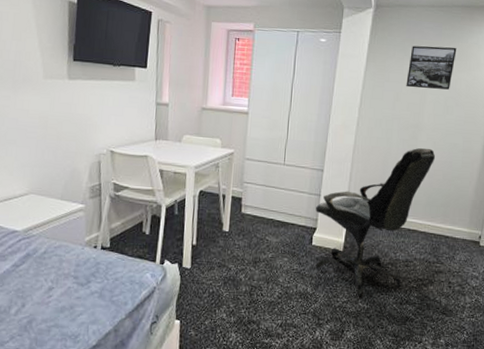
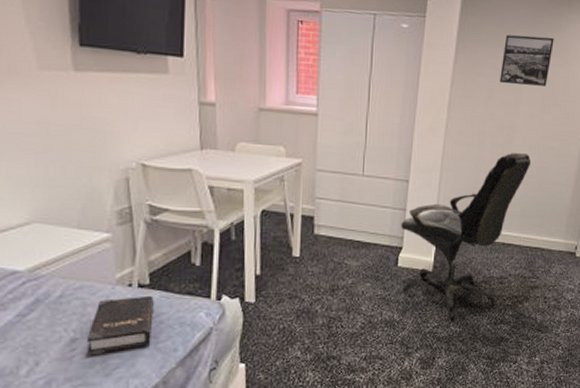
hardback book: none [60,256,112,303] -> present [86,295,154,356]

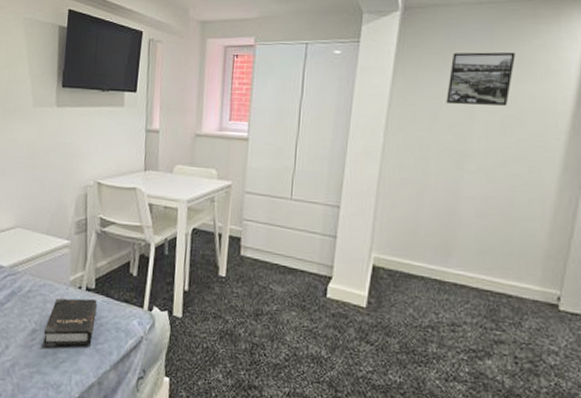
office chair: present [401,152,532,321] -> none [331,179,490,367]

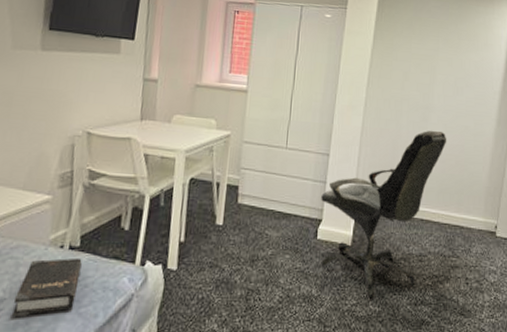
office chair: none [331,179,490,367] -> present [321,130,447,299]
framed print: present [446,52,516,106] -> none [415,24,464,70]

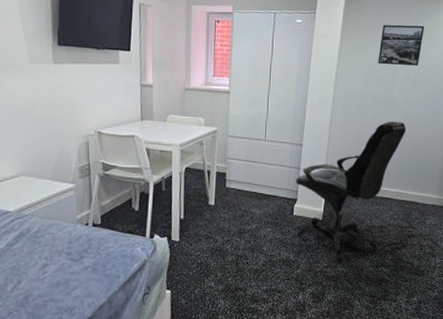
hardback book: present [12,257,82,318] -> none [54,232,104,278]
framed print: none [415,24,464,70] -> present [378,24,425,66]

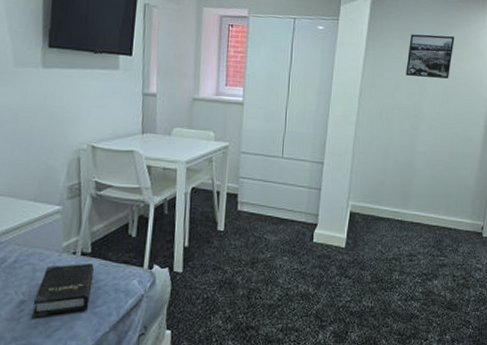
hardback book: none [54,232,104,278] -> present [33,263,94,317]
office chair: present [296,121,407,262] -> none [316,137,437,296]

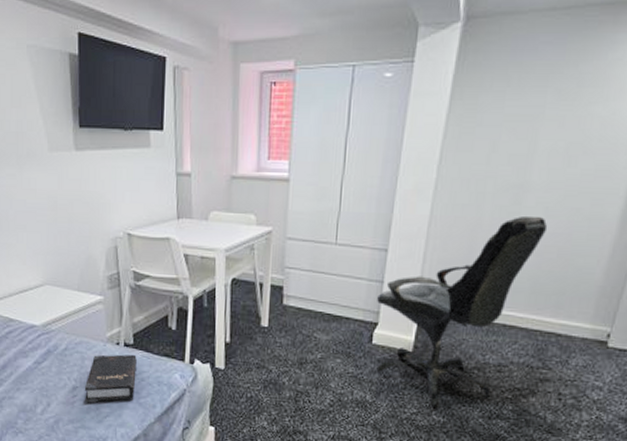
office chair: none [316,137,437,296] -> present [376,215,548,408]
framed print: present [406,34,455,79] -> none [507,68,589,133]

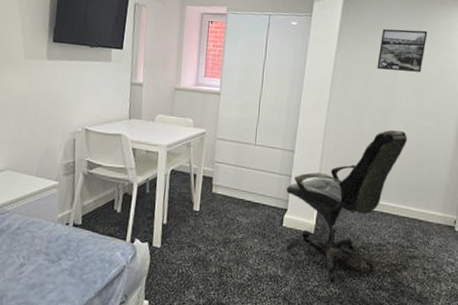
hardback book: present [84,354,137,403] -> none [31,233,84,280]
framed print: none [507,68,589,133] -> present [377,29,428,72]

